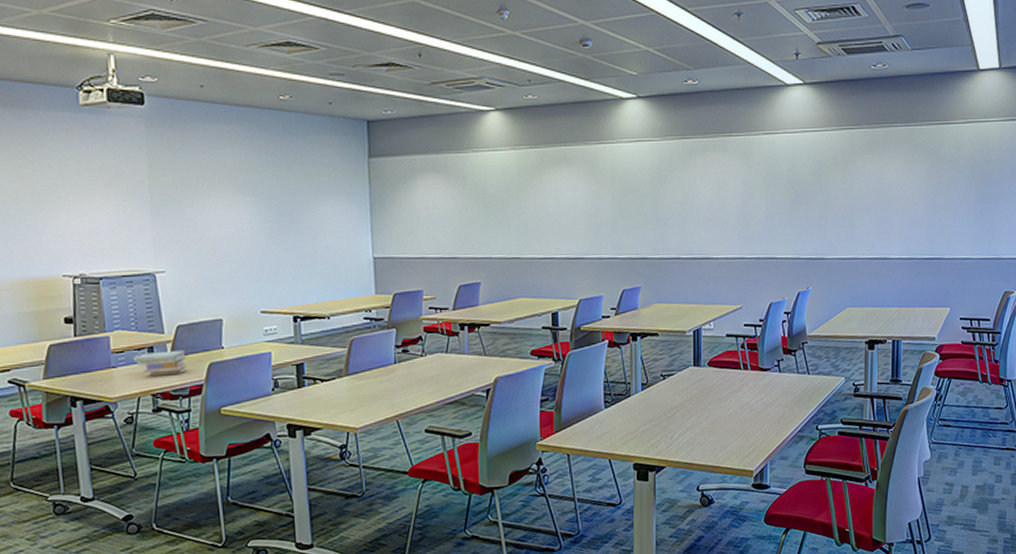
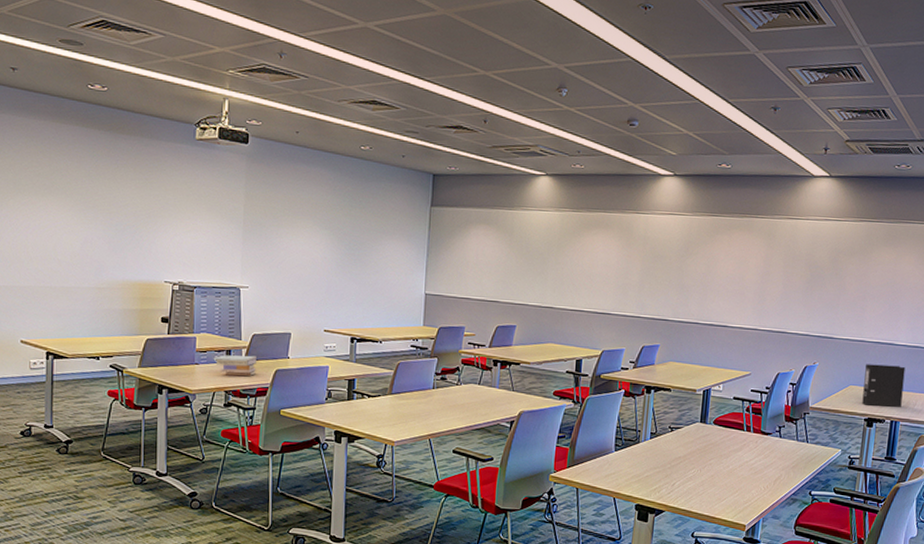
binder: none [861,281,902,327] -> present [862,364,906,407]

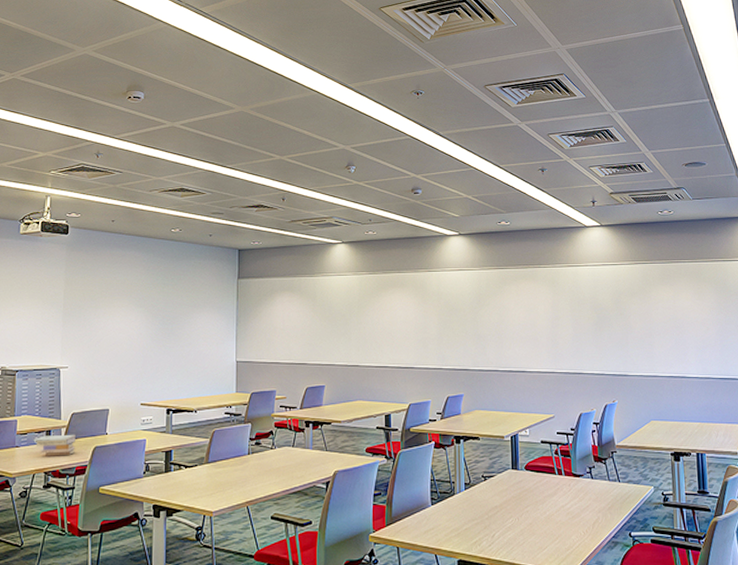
binder: present [862,364,906,407] -> none [663,398,704,439]

